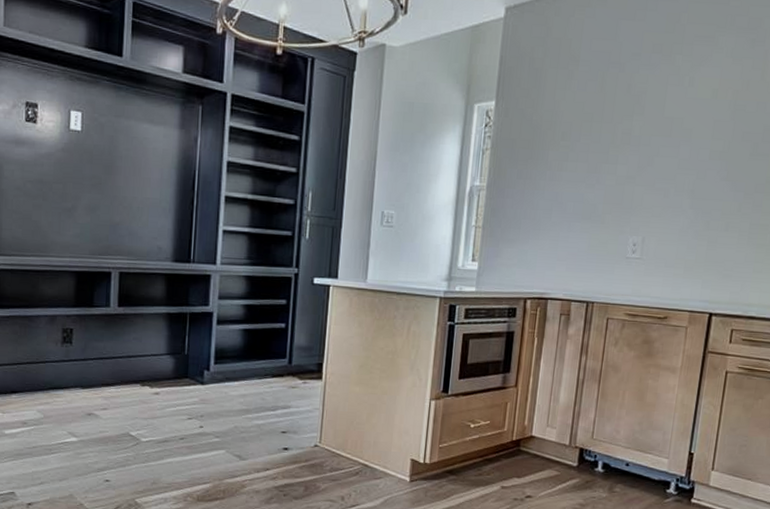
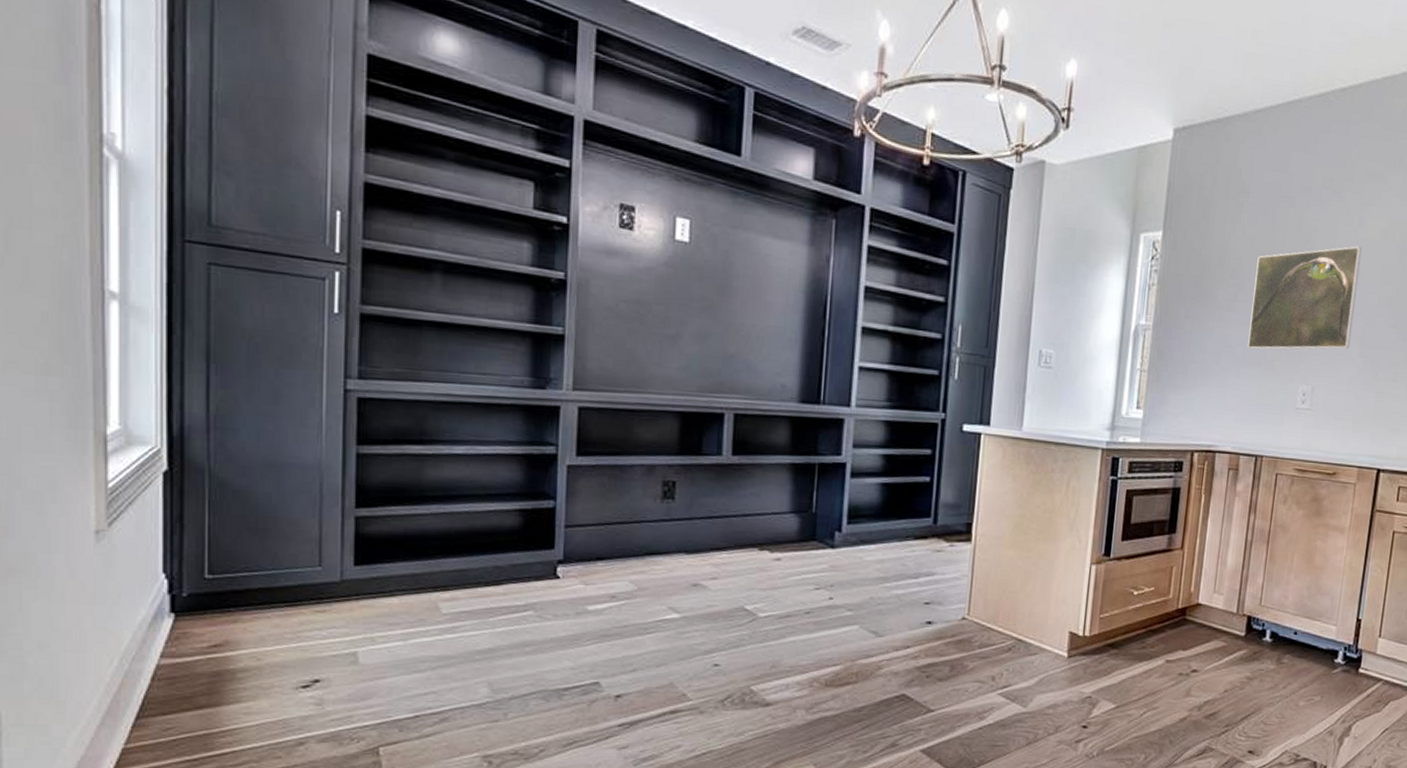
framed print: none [578,105,693,205] -> present [1247,246,1362,350]

